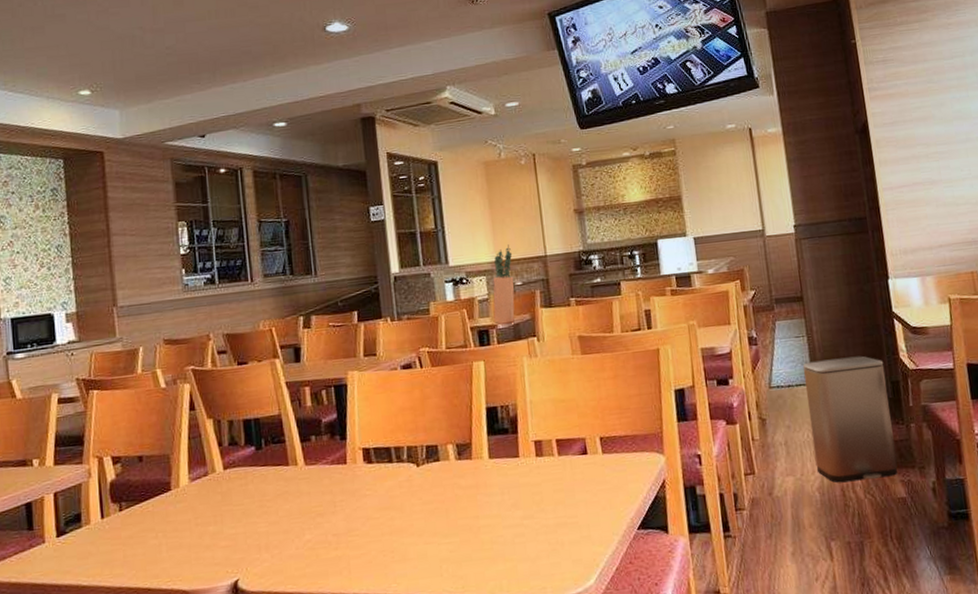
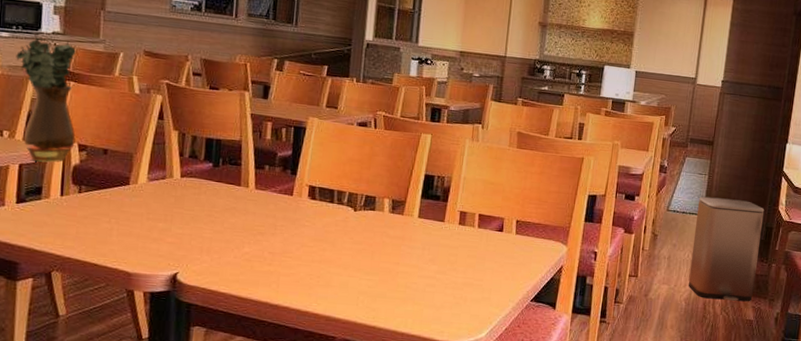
vase: none [35,347,108,486] -> present [16,33,76,163]
vase: present [492,244,515,325] -> none [448,39,477,108]

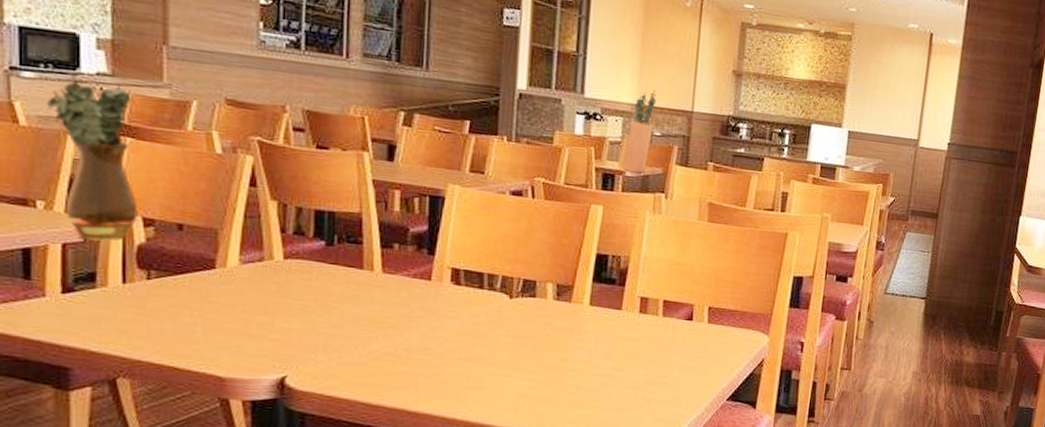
vase: none [448,39,477,108] -> present [623,90,657,174]
pedal bin: present [688,196,765,302] -> none [908,277,995,395]

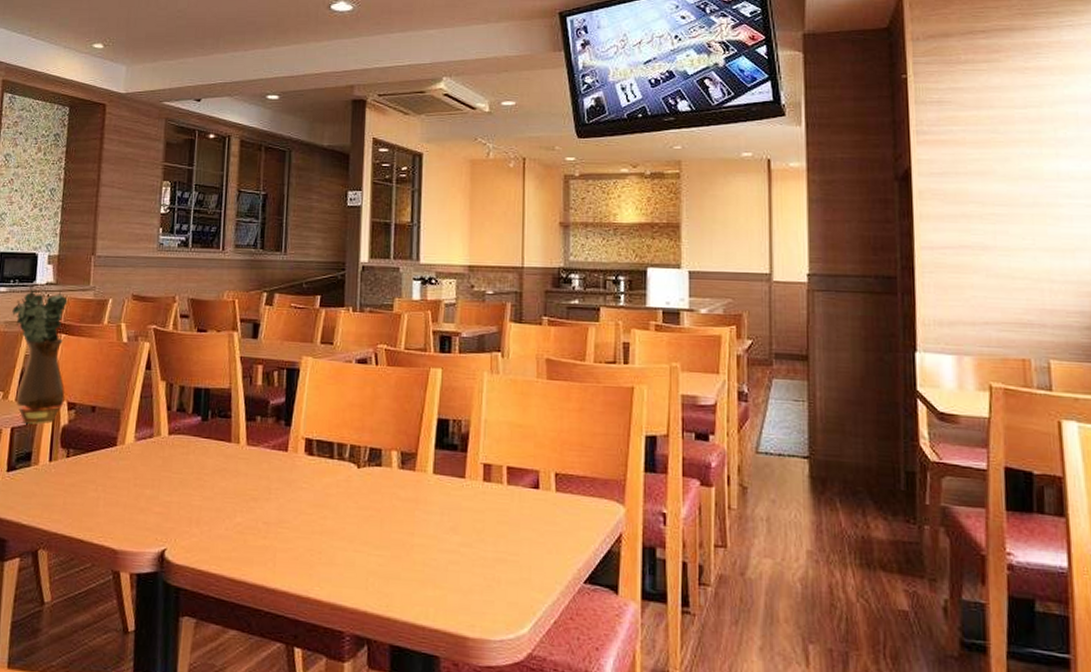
vase: present [623,90,657,174] -> none [459,250,488,333]

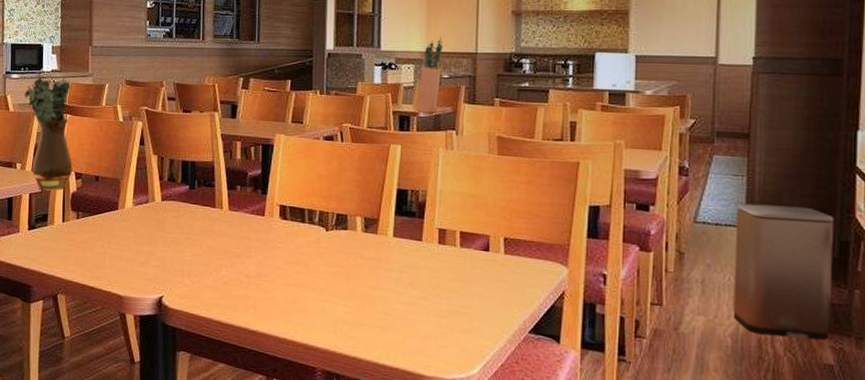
vase: none [459,250,488,333] -> present [416,37,444,113]
pedal bin: none [798,431,902,583] -> present [733,203,835,340]

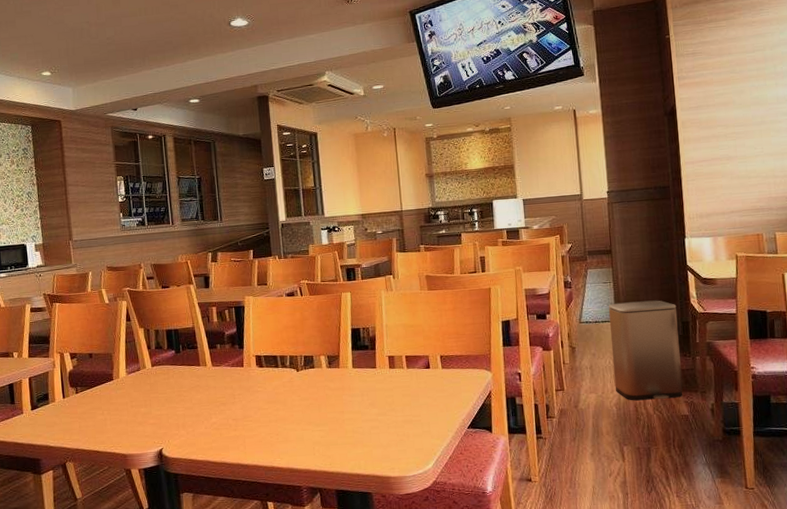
vase: present [24,72,73,191] -> none [13,269,67,373]
vase: present [416,37,444,113] -> none [359,201,376,264]

